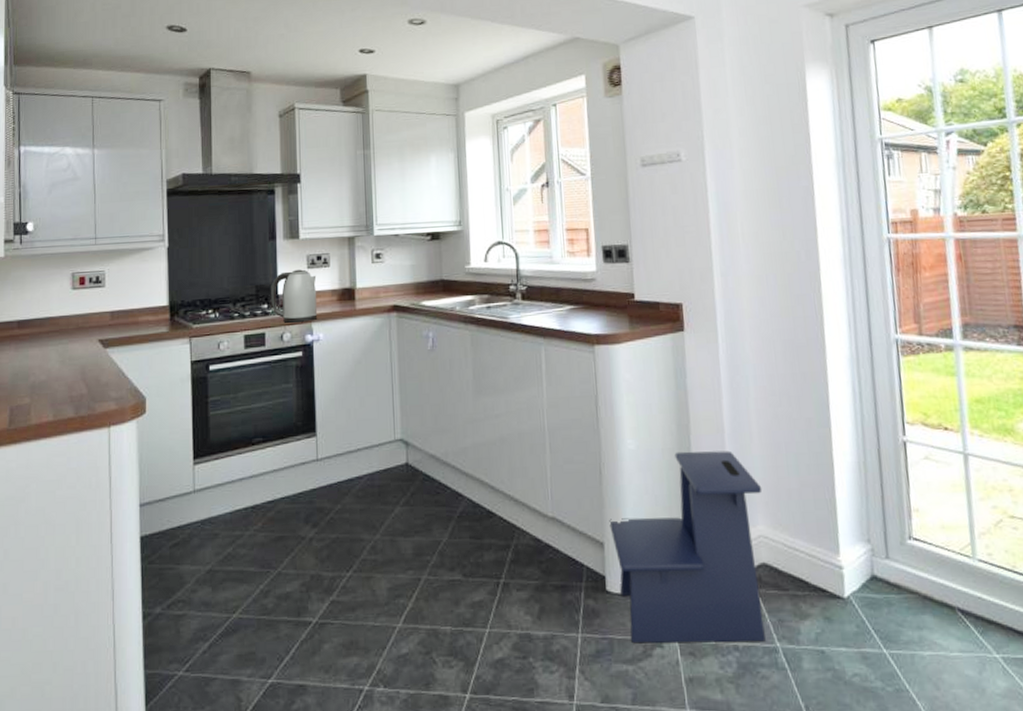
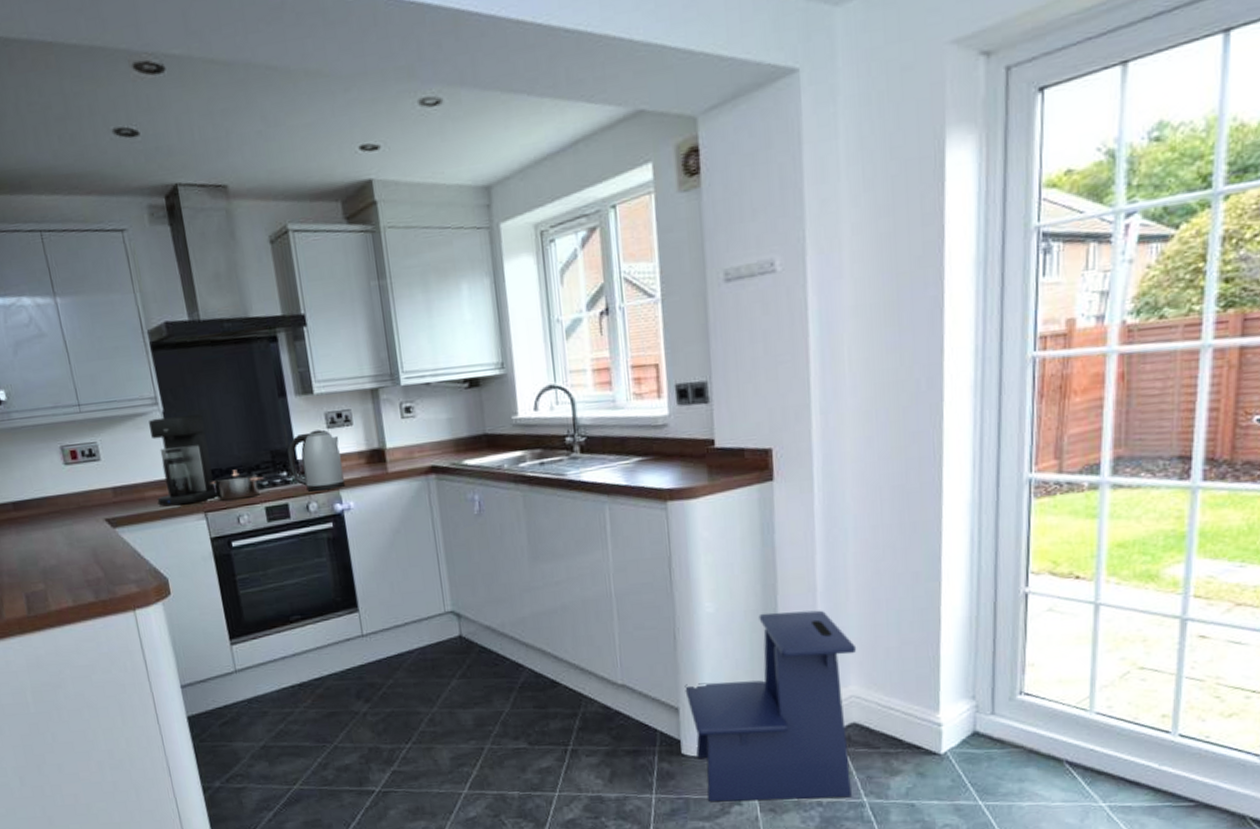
coffee maker: none [149,251,203,331] -> present [149,414,217,507]
cooking pot: none [197,300,247,328] -> present [208,469,264,501]

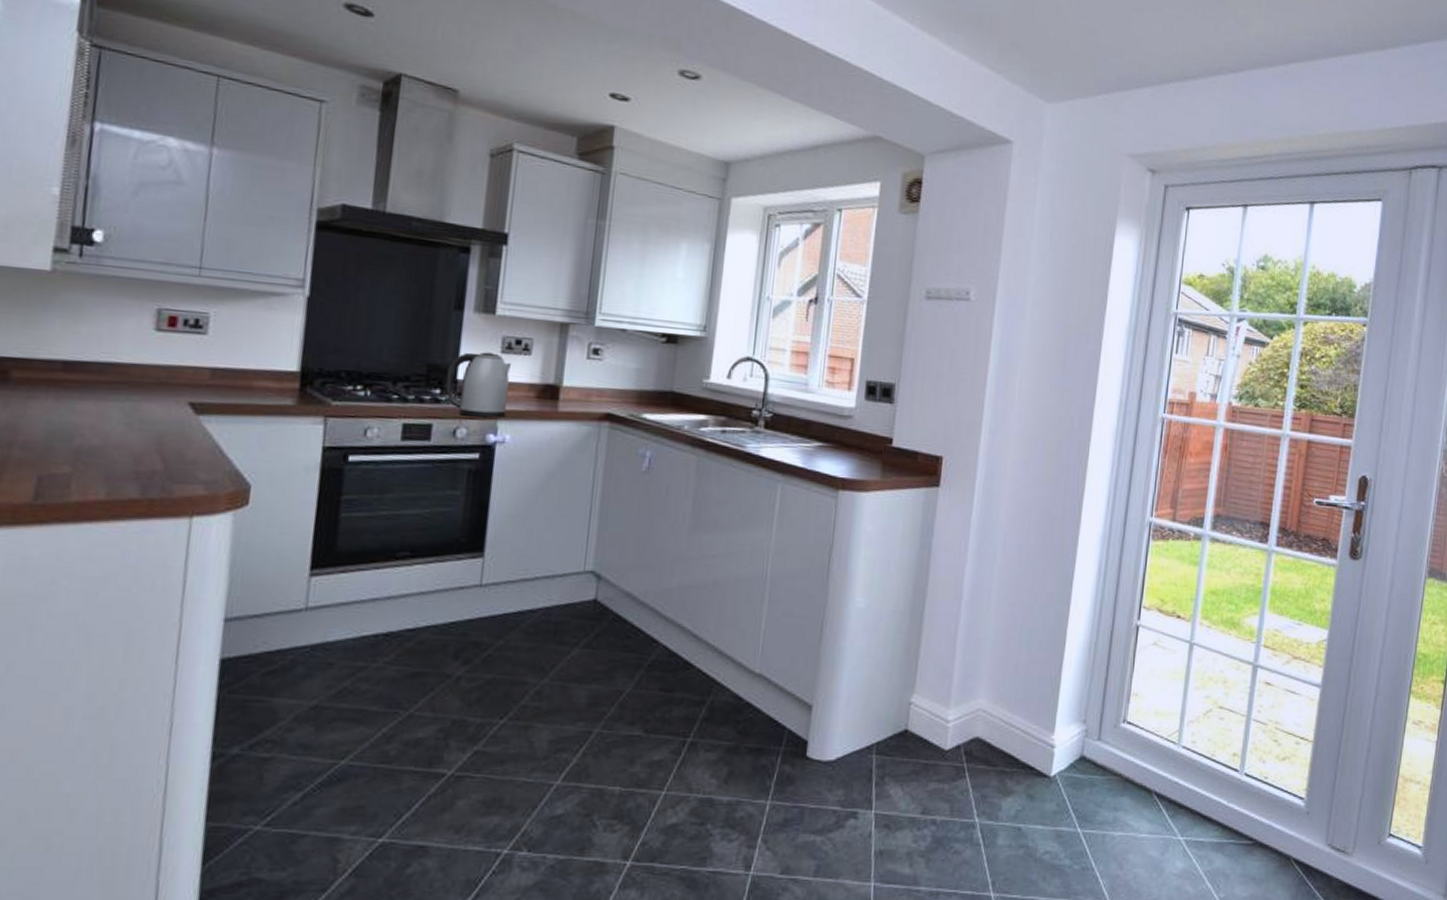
coffee maker: present [149,414,217,507] -> none [267,301,356,405]
cooking pot: present [208,469,264,501] -> none [339,376,412,410]
step stool: present [684,610,857,802] -> none [821,615,990,817]

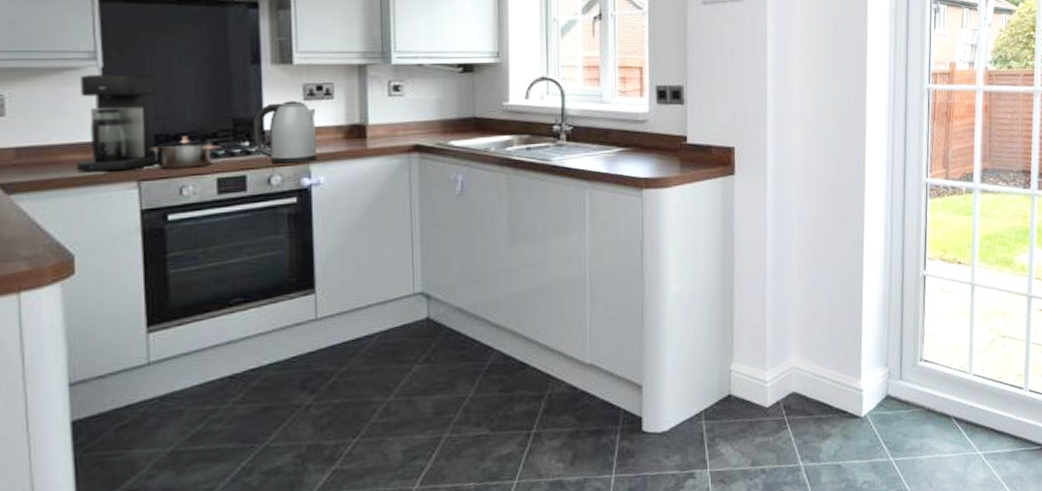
coffee maker: none [267,301,356,405] -> present [76,74,157,173]
cooking pot: none [339,376,412,410] -> present [148,136,221,169]

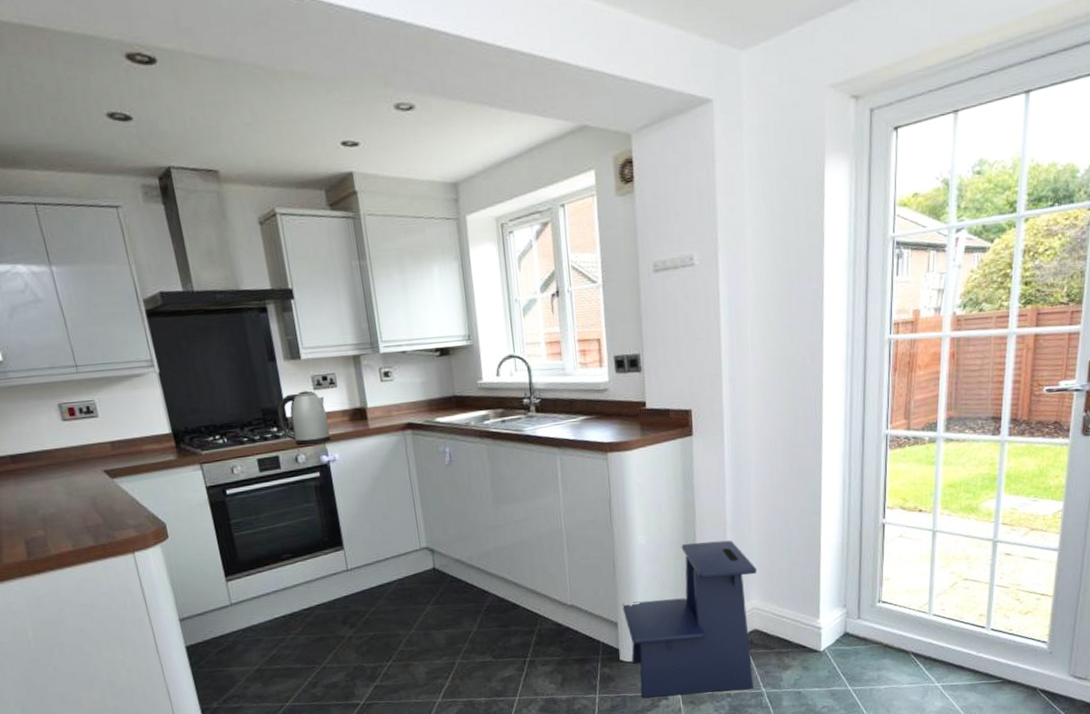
coffee maker: present [76,74,157,173] -> none [145,376,212,459]
cooking pot: present [148,136,221,169] -> none [203,425,256,454]
step stool: none [649,290,798,478] -> present [622,540,758,699]

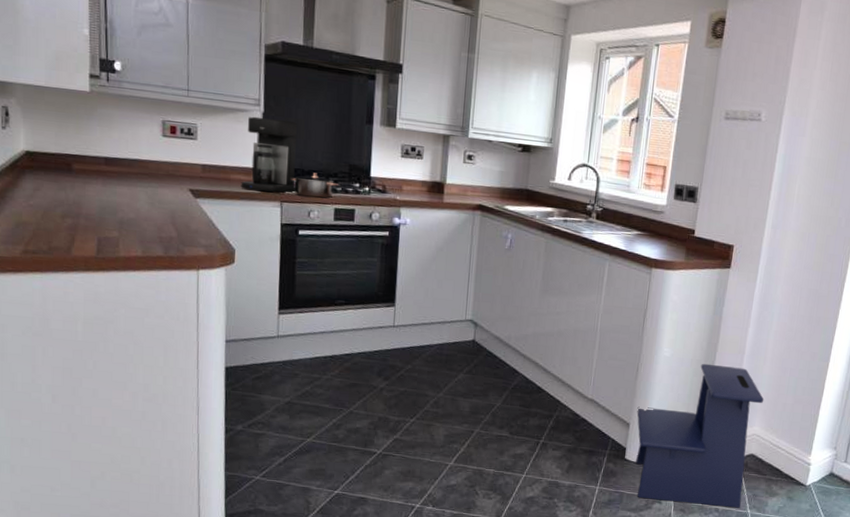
coffee maker: none [145,376,212,459] -> present [241,116,297,193]
cooking pot: none [203,425,256,454] -> present [289,172,339,198]
kettle: present [277,391,331,446] -> none [362,156,409,207]

